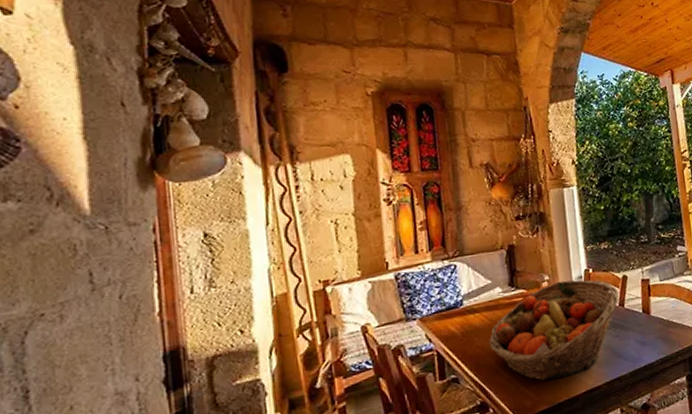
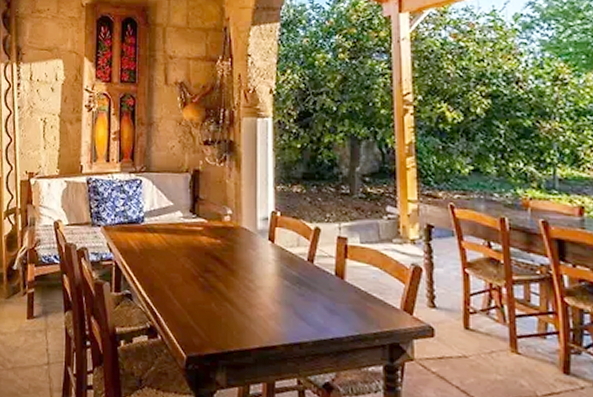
fruit basket: present [488,280,619,381] -> none [164,218,309,325]

